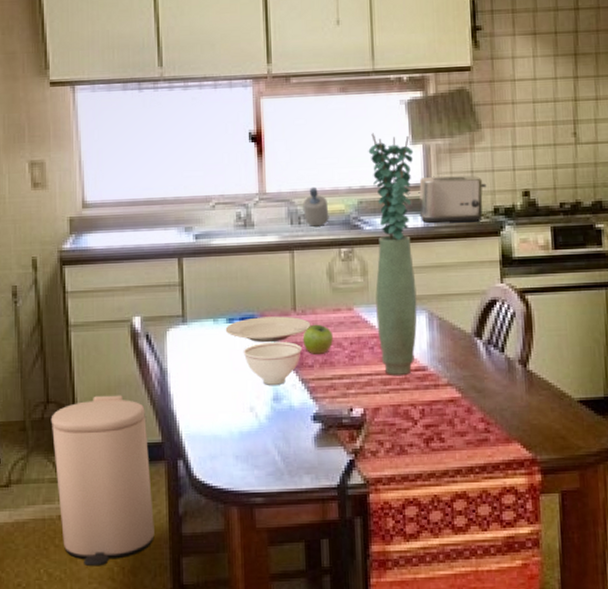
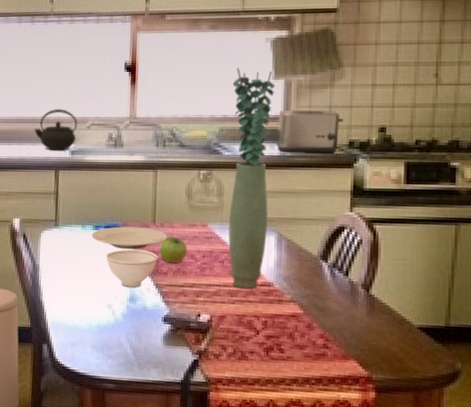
kettle: none [150,187,201,235] -> present [34,109,78,150]
soap dispenser: present [303,187,329,227] -> none [168,114,192,149]

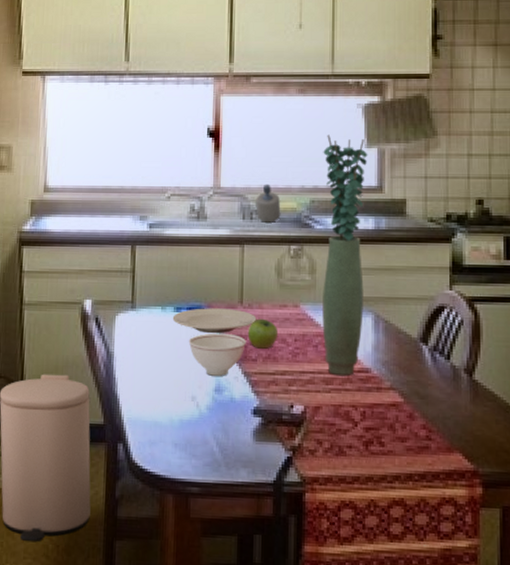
kettle: present [34,109,78,150] -> none [107,177,157,223]
soap dispenser: none [168,114,192,149] -> present [256,184,281,223]
toaster: present [276,110,343,154] -> none [371,181,439,227]

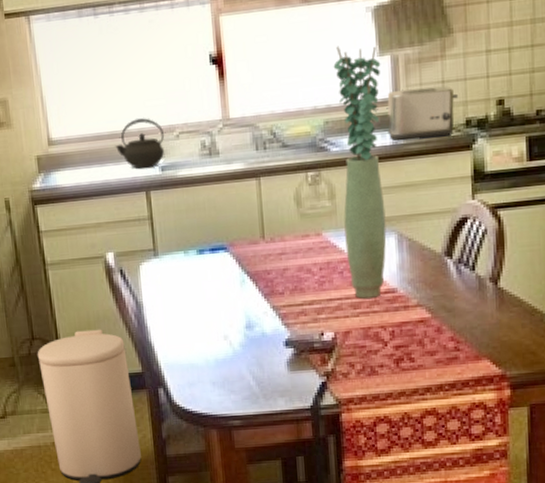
kettle: none [107,177,157,223] -> present [115,118,165,169]
plate: present [172,308,257,334] -> none [196,244,280,272]
bowl: present [188,333,246,376] -> none [214,270,272,314]
fruit: present [247,318,278,350] -> none [272,251,302,283]
soap dispenser: present [256,184,281,223] -> none [267,109,295,151]
toaster: none [371,181,439,227] -> present [387,86,458,140]

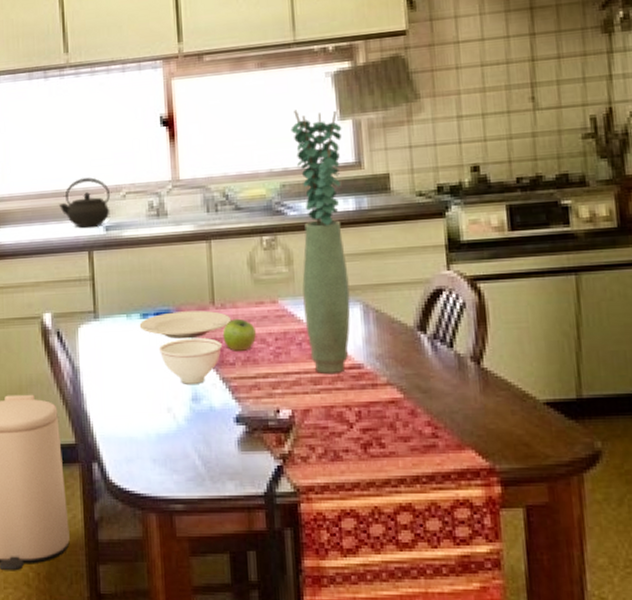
plate: none [196,244,280,272] -> present [139,310,232,339]
bowl: none [214,270,272,314] -> present [158,337,222,384]
fruit: none [272,251,302,283] -> present [222,318,256,353]
toaster: present [387,86,458,140] -> none [349,151,427,206]

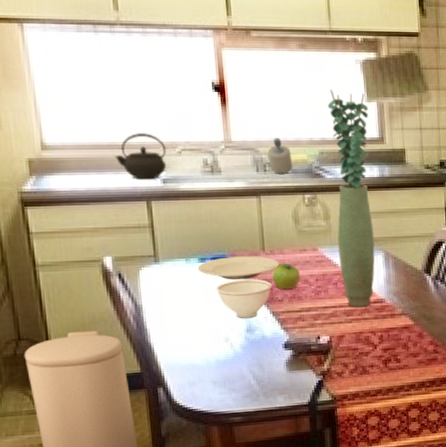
soap dispenser: none [219,171,249,214] -> present [267,137,293,174]

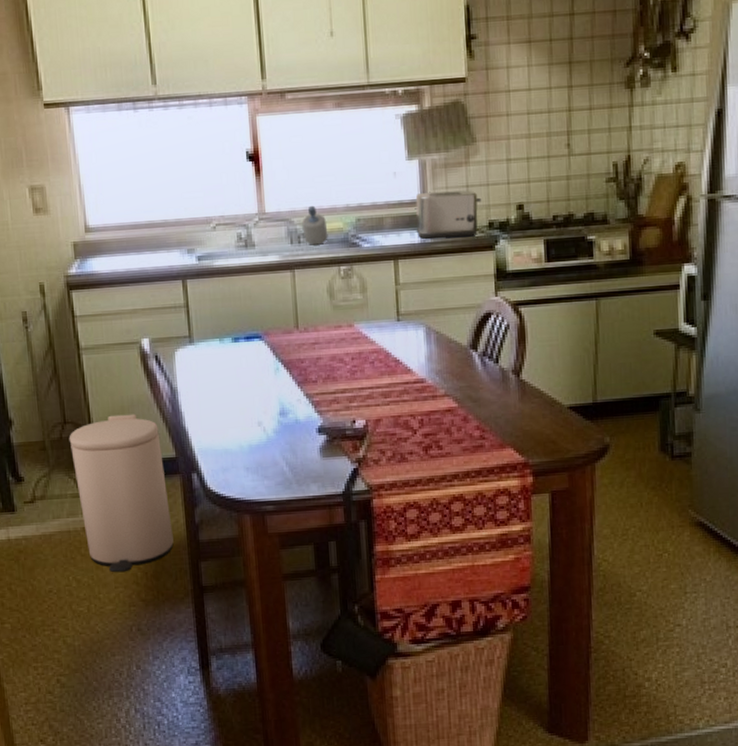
kettle: present [114,133,167,179] -> none [152,209,202,258]
plate: present [197,256,280,280] -> none [231,334,314,360]
bowl: present [216,279,272,318] -> none [249,358,305,401]
fruit: present [272,263,300,291] -> none [306,341,335,371]
vase: present [327,89,375,308] -> none [365,149,416,389]
toaster: none [374,132,433,174] -> present [415,190,481,239]

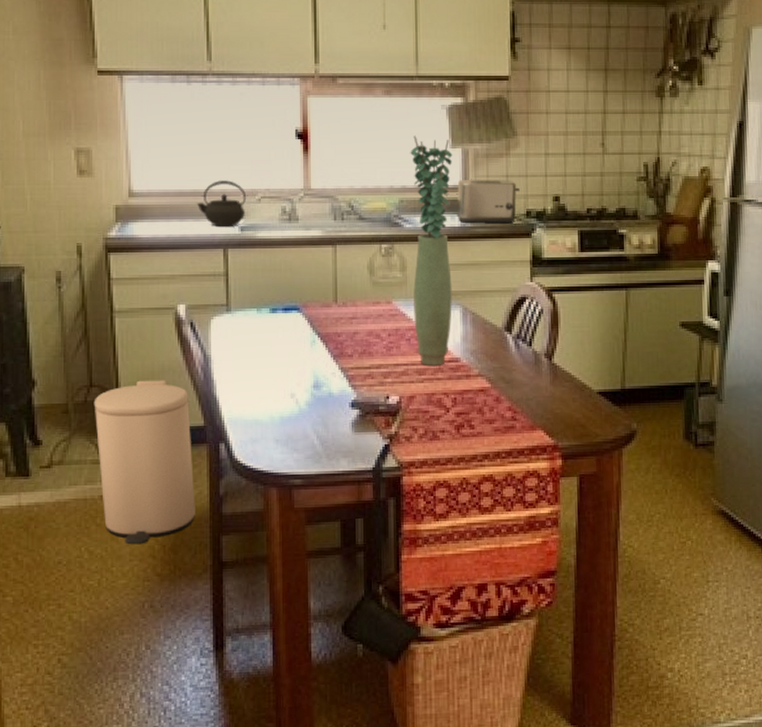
kettle: none [152,209,202,258] -> present [196,180,247,226]
soap dispenser: present [302,205,328,245] -> none [346,184,371,223]
vase: none [365,149,416,389] -> present [410,135,453,367]

